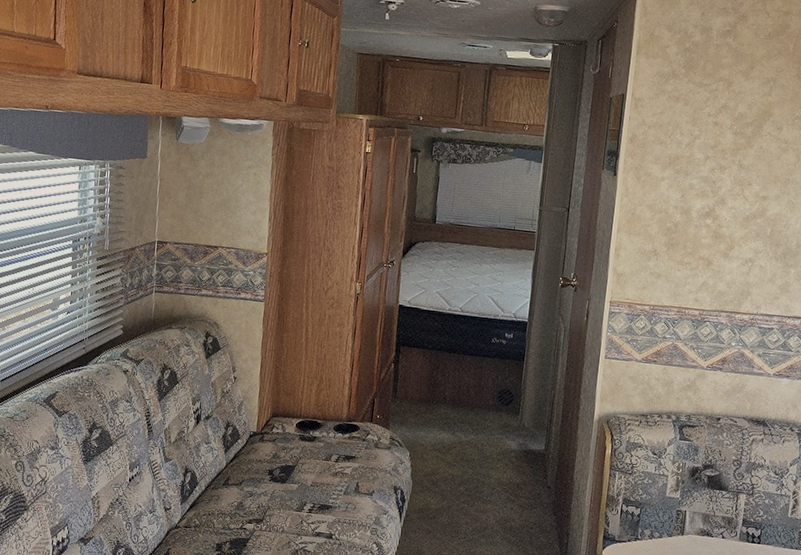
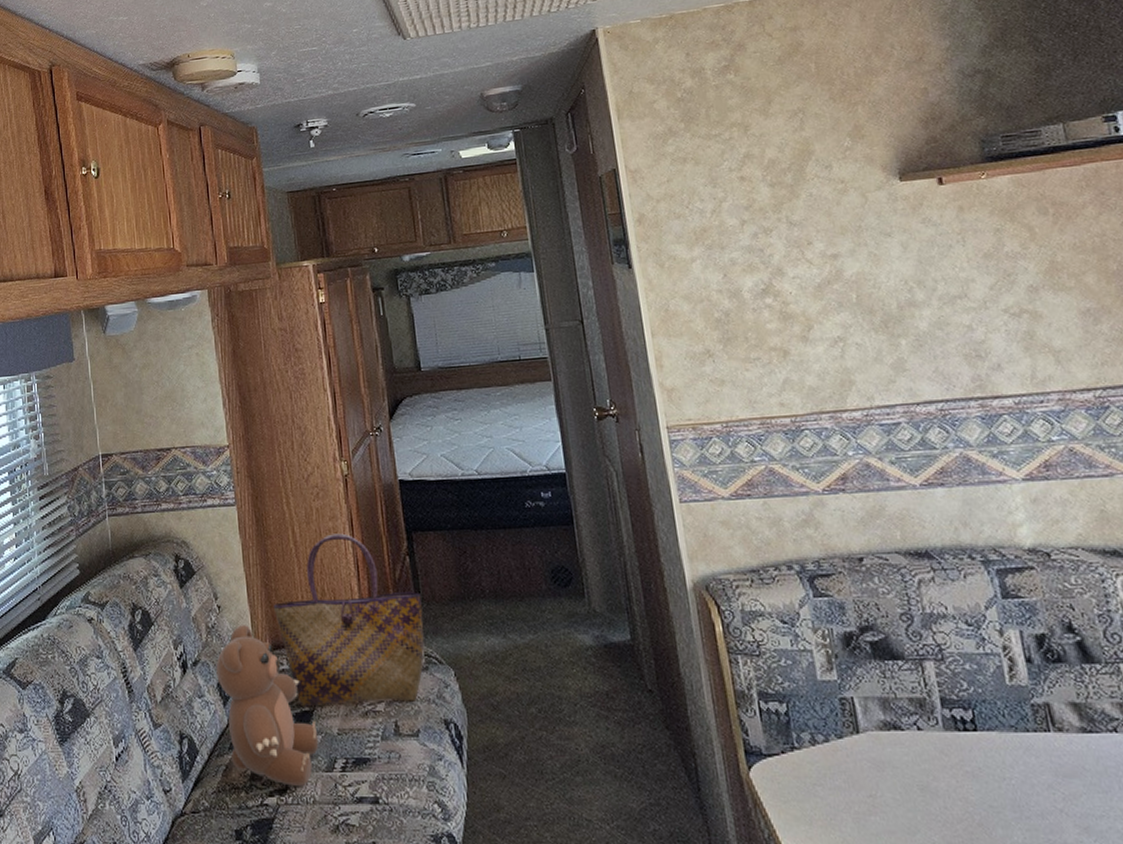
teddy bear: none [223,393,296,519] -> present [216,623,319,786]
tote bag: none [279,337,397,470] -> present [273,533,424,707]

